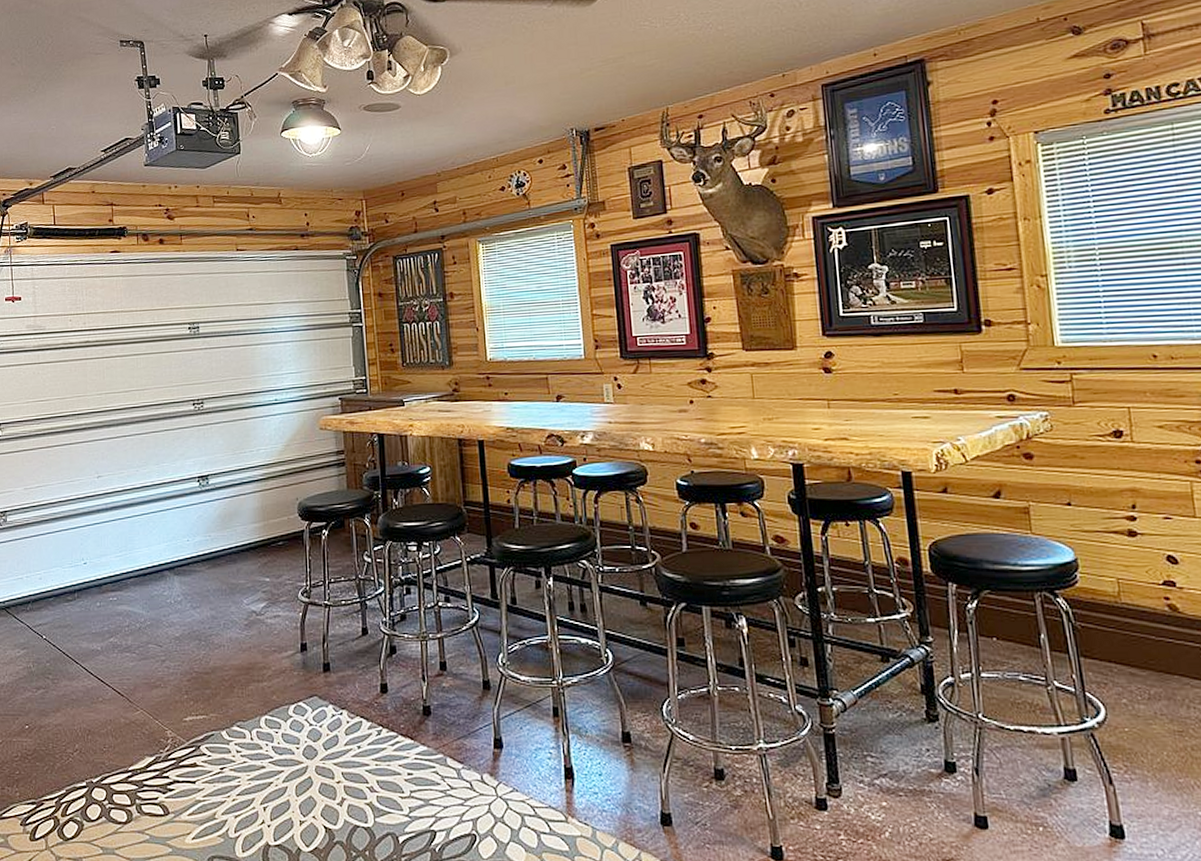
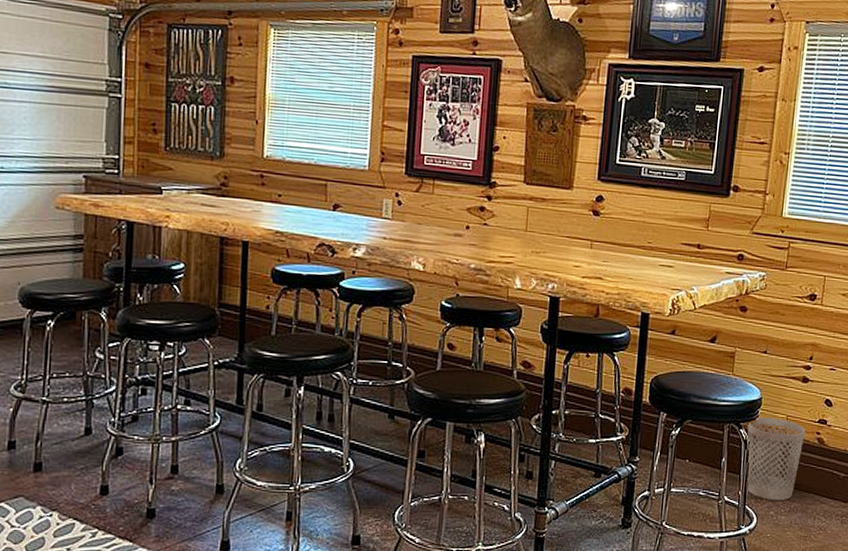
wastebasket: none [1065,582,1150,686] -> present [746,417,806,501]

